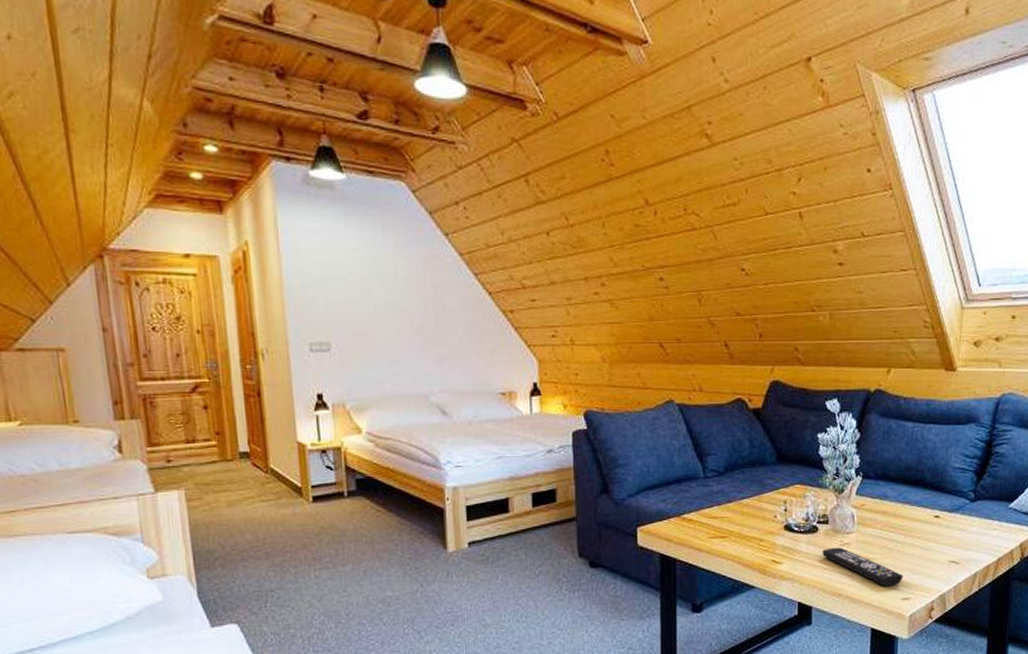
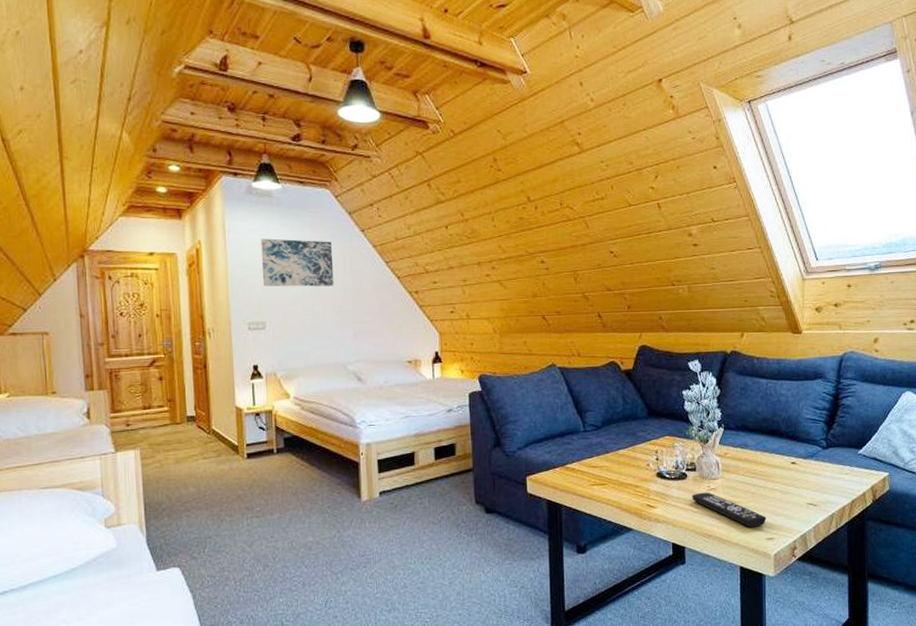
wall art: none [322,241,413,301] -> present [261,238,334,287]

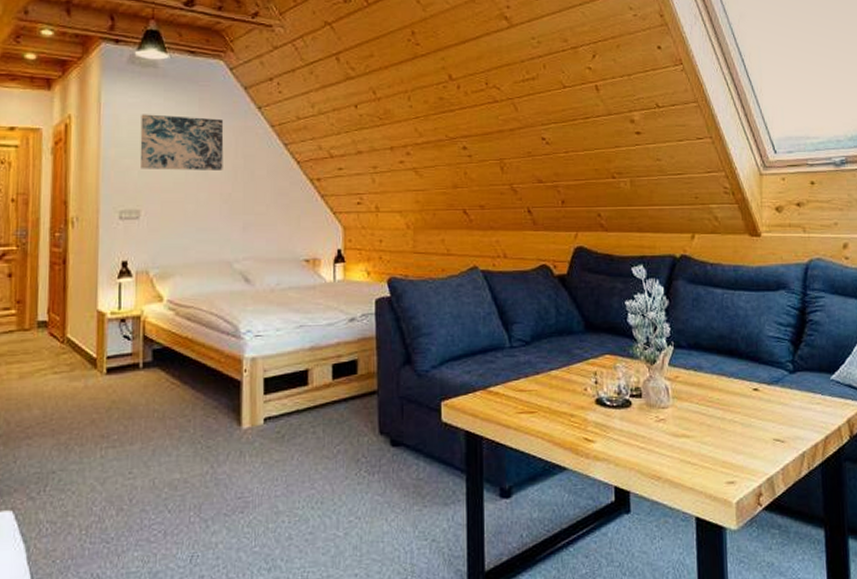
remote control: present [692,492,767,527] -> none [637,423,726,468]

